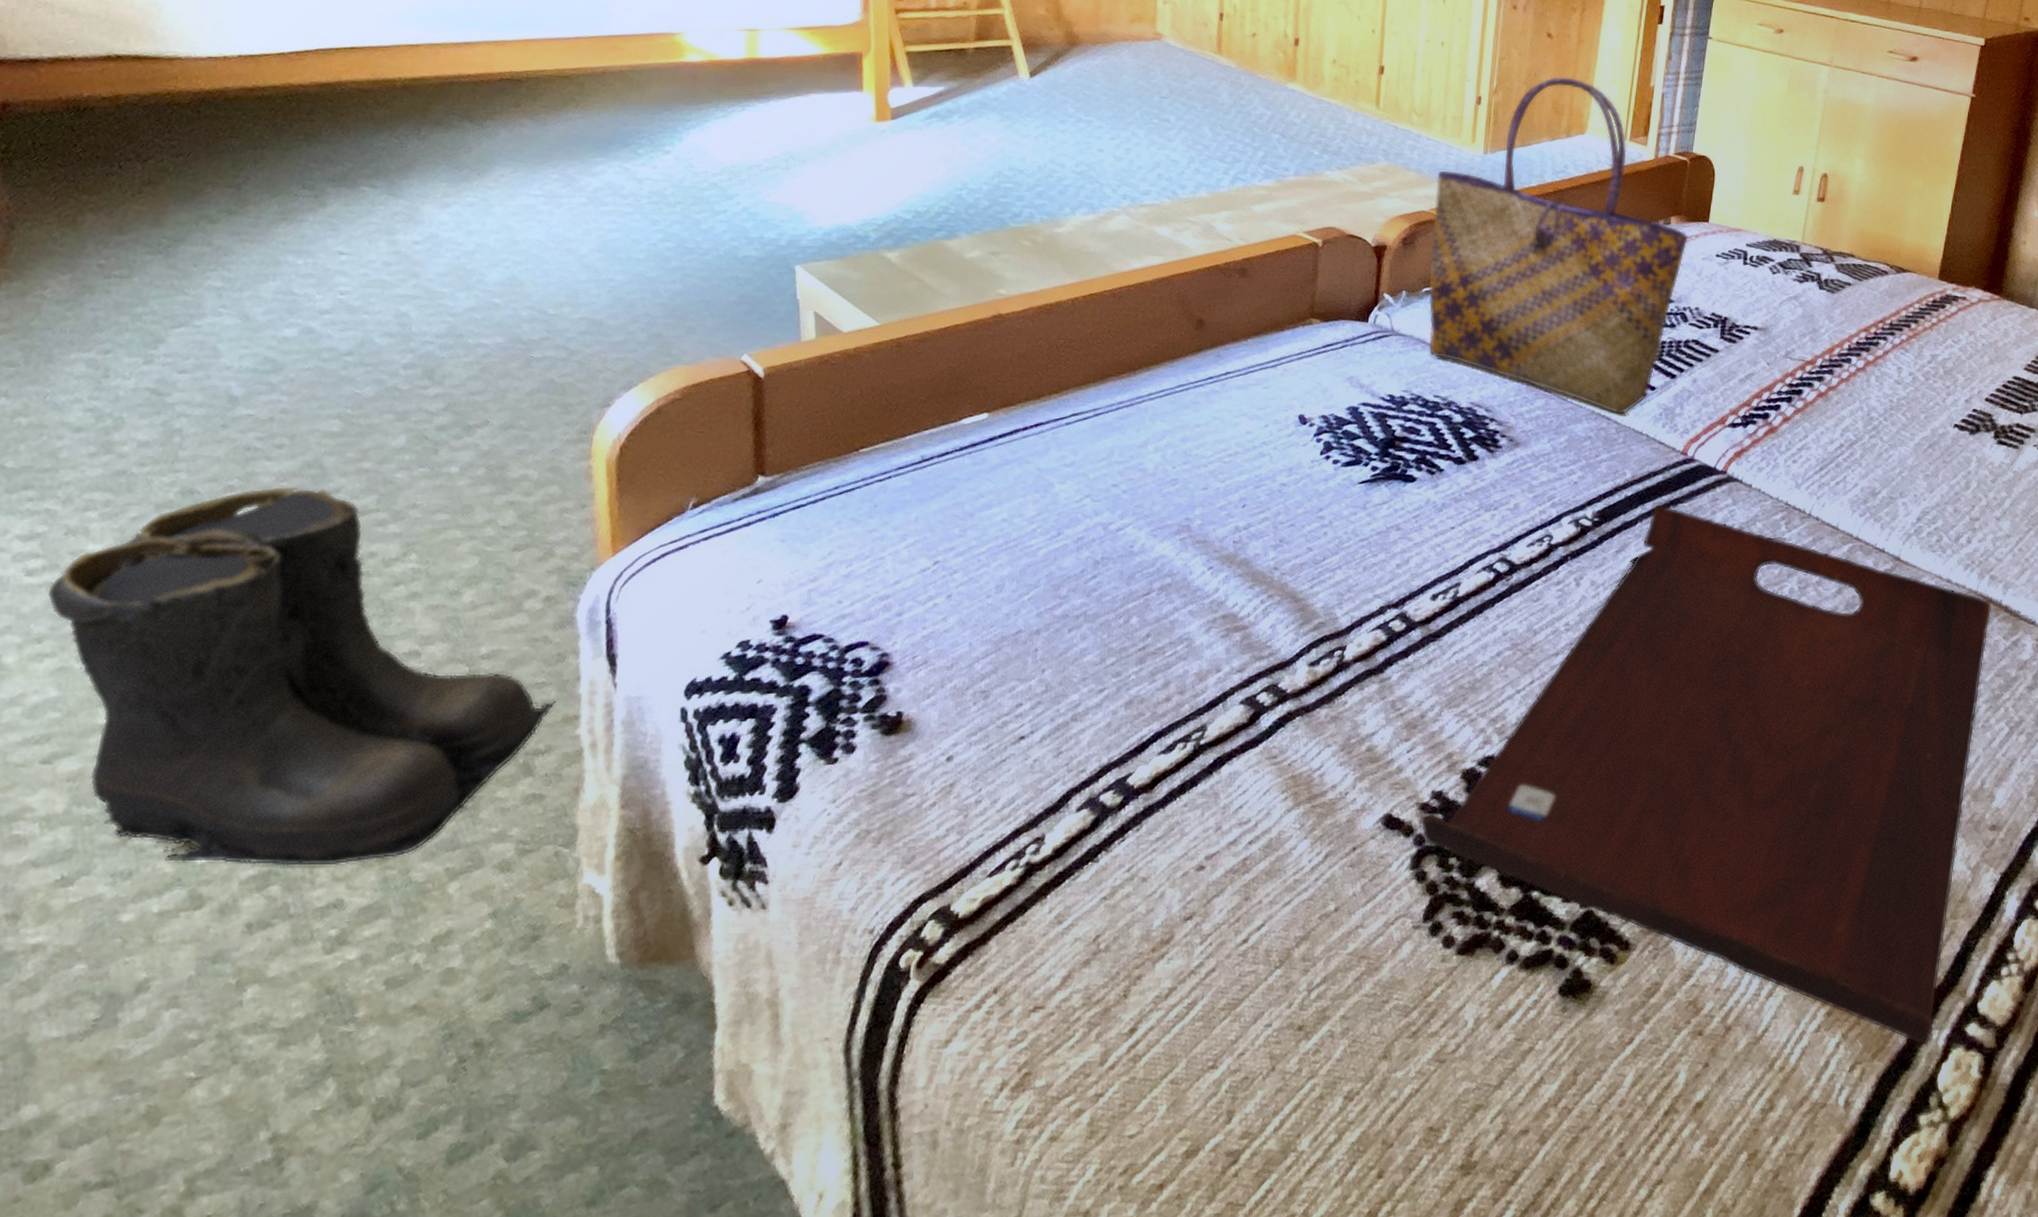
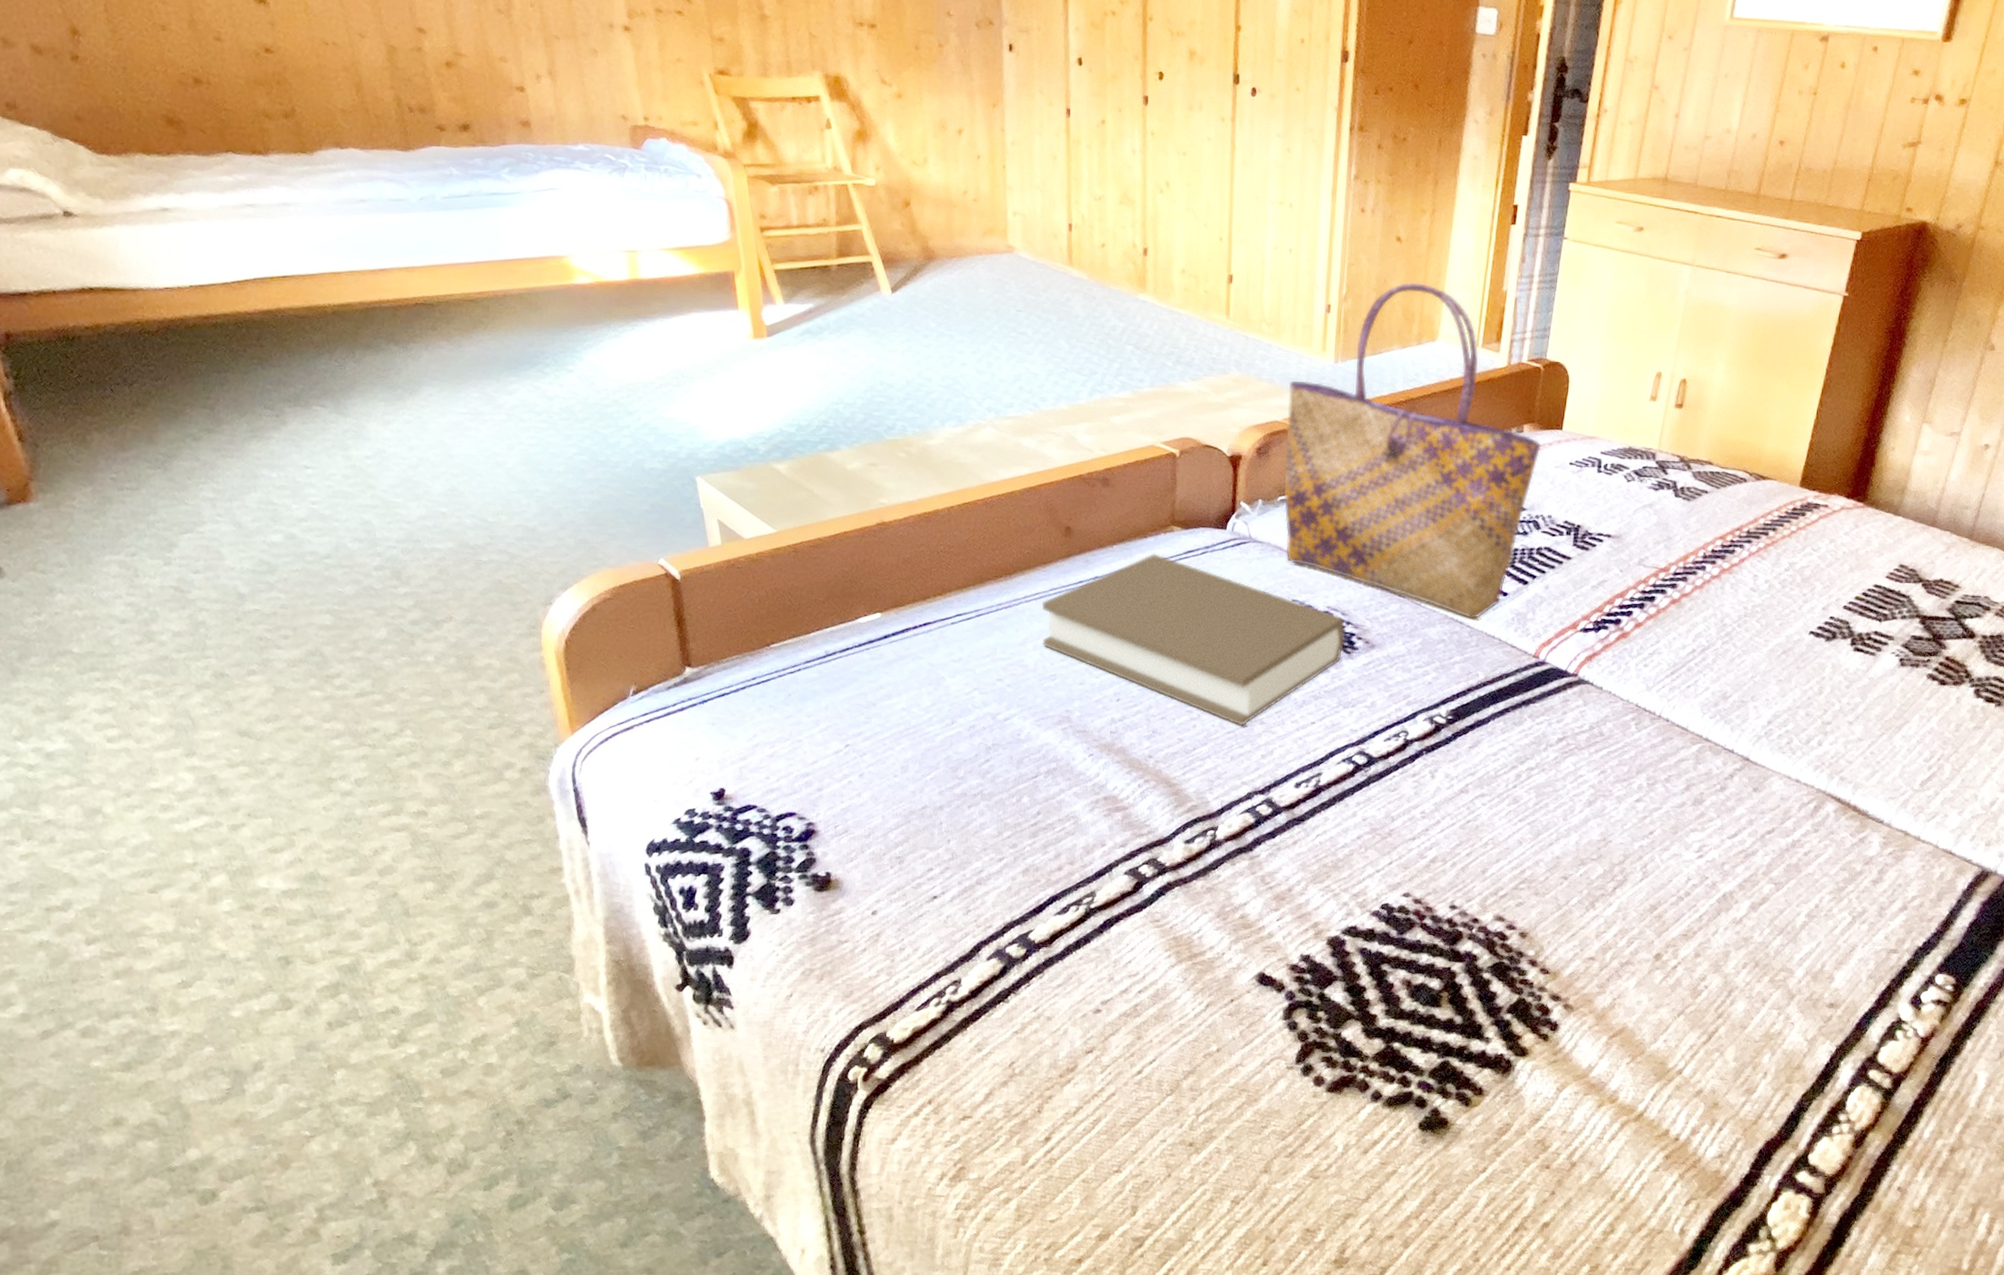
boots: present [46,486,553,866] -> none [127,671,540,980]
book: none [1164,346,1489,534] -> present [1041,552,1346,727]
serving tray: present [1421,504,1991,1046] -> none [1292,704,1840,1188]

